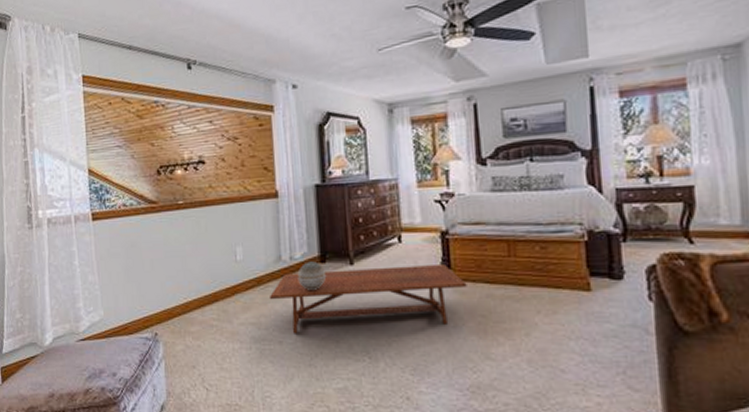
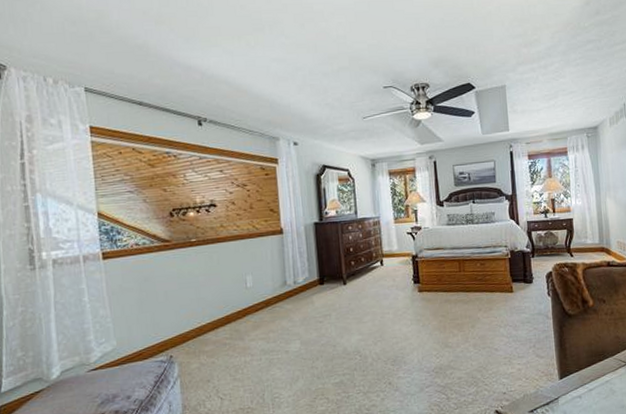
coffee table: present [270,263,467,334] -> none [277,279,432,344]
decorative sphere: present [297,261,327,290] -> none [300,284,325,307]

